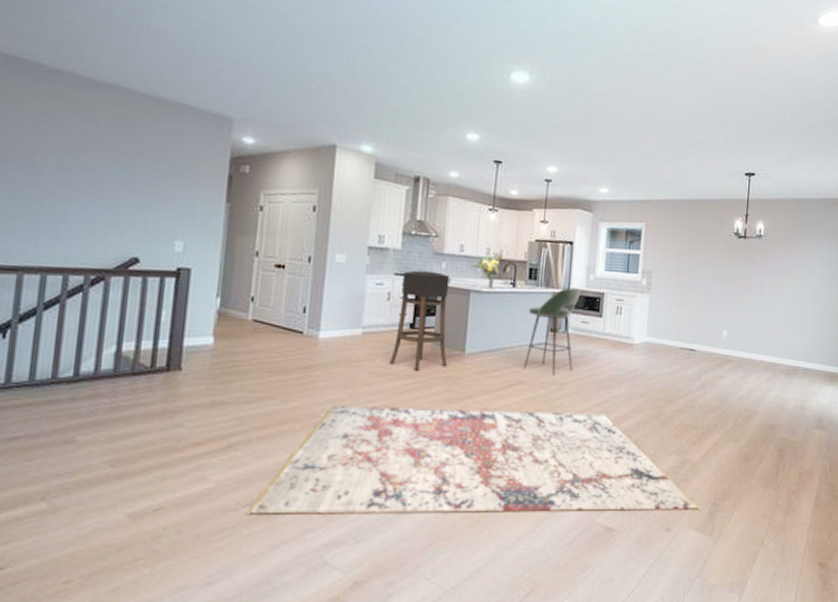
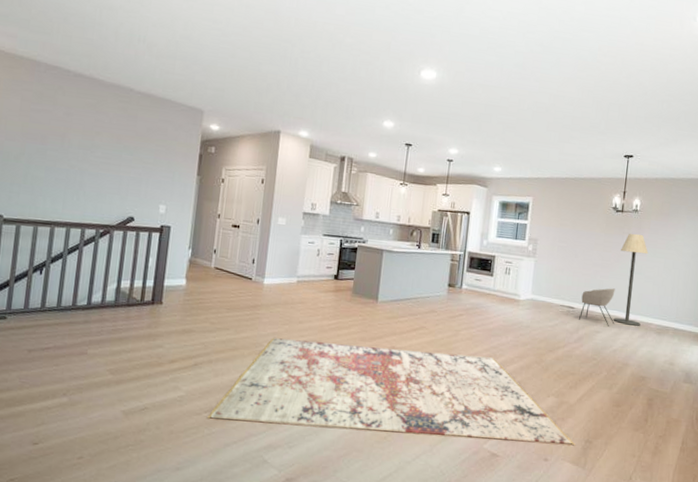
bar stool: present [389,270,450,372] -> none [317,232,367,315]
bouquet: present [472,252,503,290] -> none [385,219,411,251]
bar stool: present [523,287,581,376] -> none [425,250,475,323]
armchair: none [700,325,740,370] -> present [578,288,615,327]
floor lamp: none [738,262,774,368] -> present [613,233,649,326]

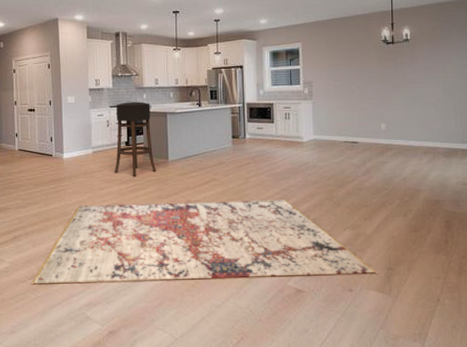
bar stool: none [317,232,367,315] -> present [114,102,157,177]
armchair: present [578,288,615,327] -> none [363,118,401,156]
floor lamp: present [613,233,649,326] -> none [397,62,427,152]

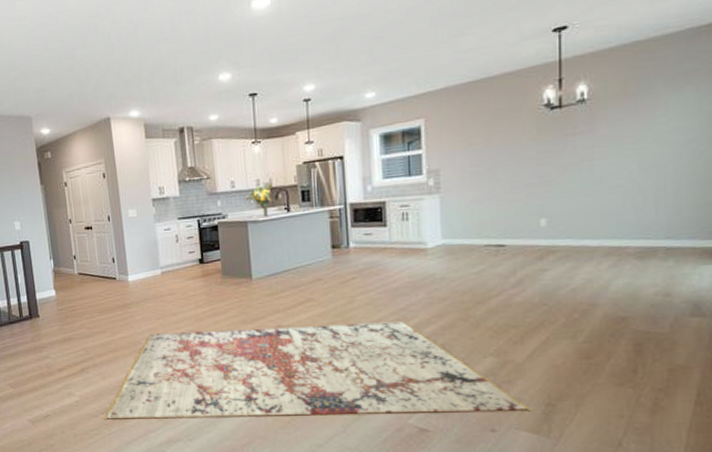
bar stool: present [114,102,157,177] -> none [186,210,238,300]
bouquet: none [166,81,188,111] -> present [245,181,273,218]

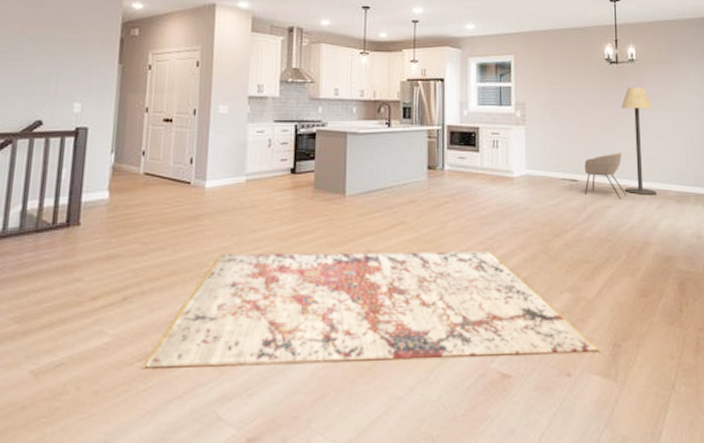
bouquet: present [245,181,273,218] -> none [347,93,376,131]
armchair: none [513,210,569,261] -> present [584,153,627,199]
floor lamp: none [565,130,610,255] -> present [621,86,657,195]

